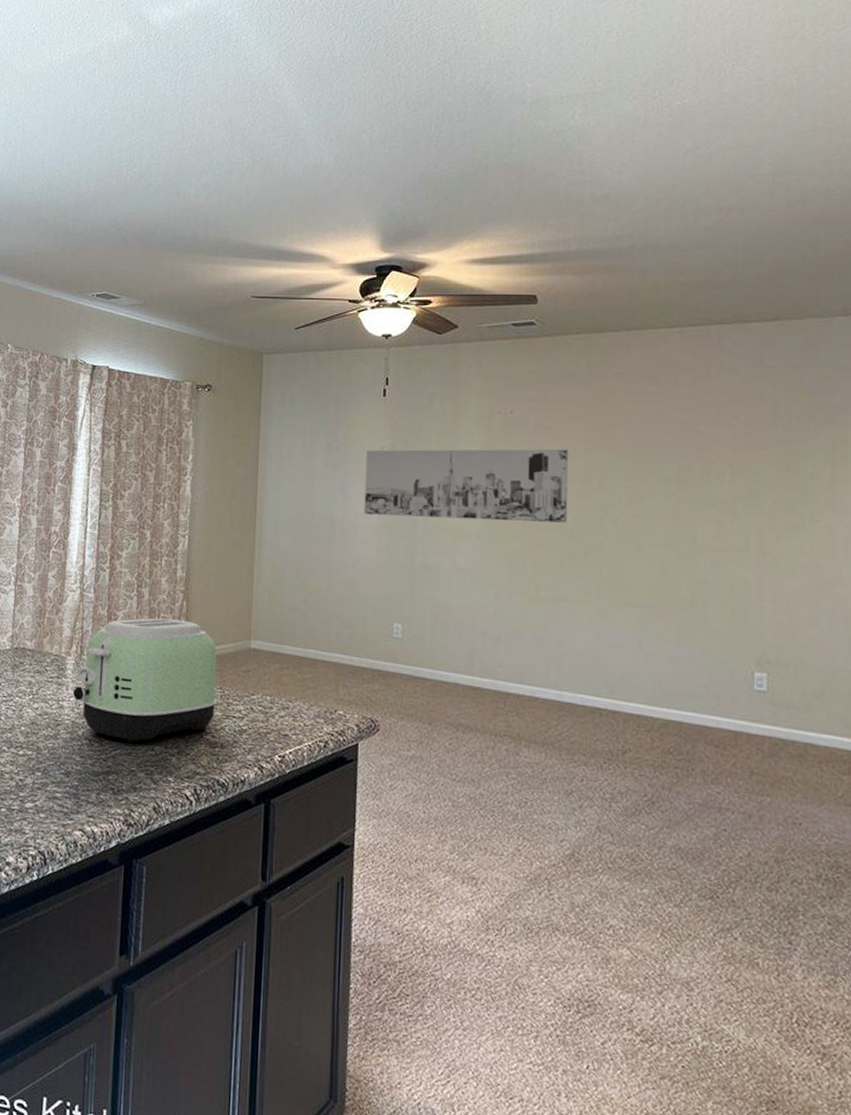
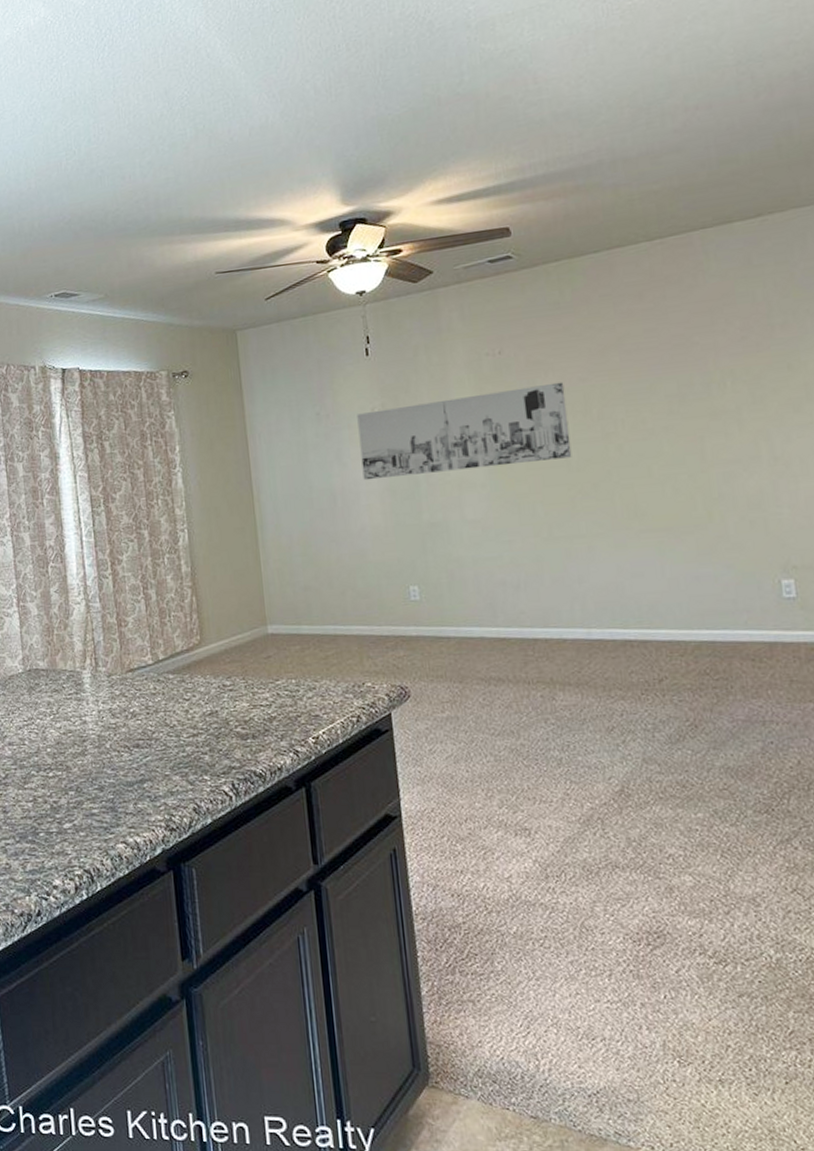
toaster: present [73,618,218,743] -> none [94,616,243,747]

